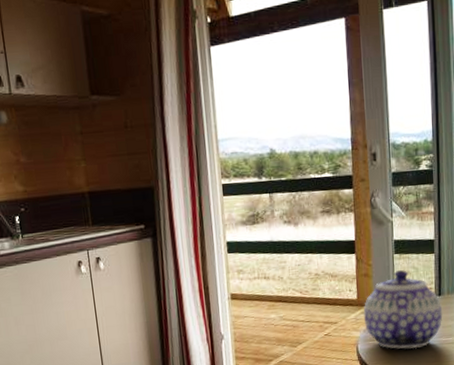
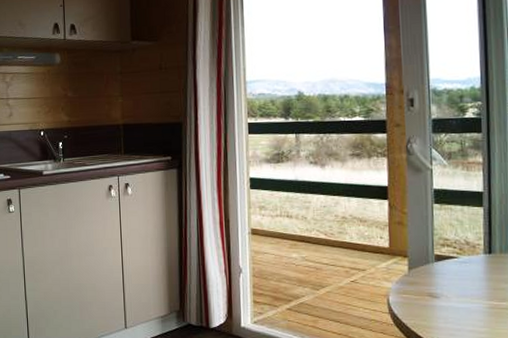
teapot: present [363,270,443,349] -> none [396,222,494,310]

